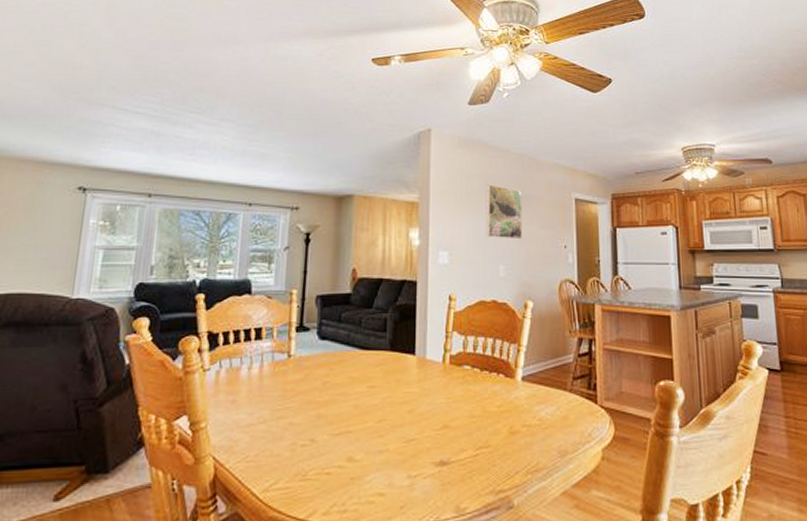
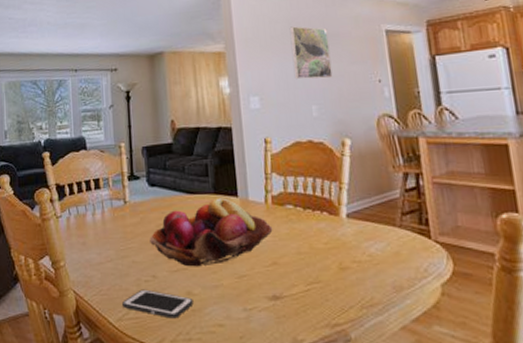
cell phone: none [271,455,354,488] -> present [122,289,194,319]
fruit basket: none [312,355,448,430] -> present [150,198,273,267]

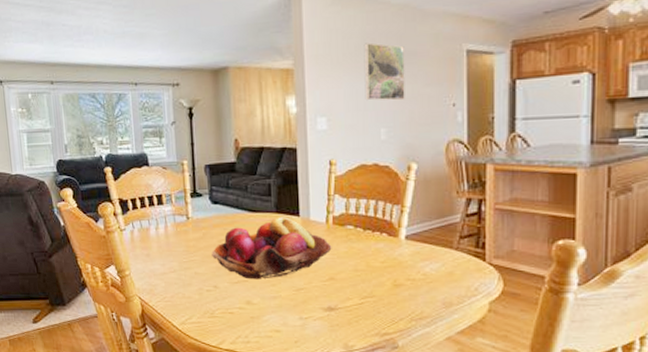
cell phone: present [122,289,194,319] -> none [185,298,253,324]

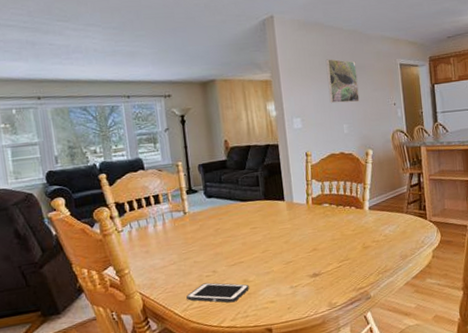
cell phone: none [185,298,253,324] -> present [186,282,249,303]
fruit basket: present [212,217,332,280] -> none [209,202,313,261]

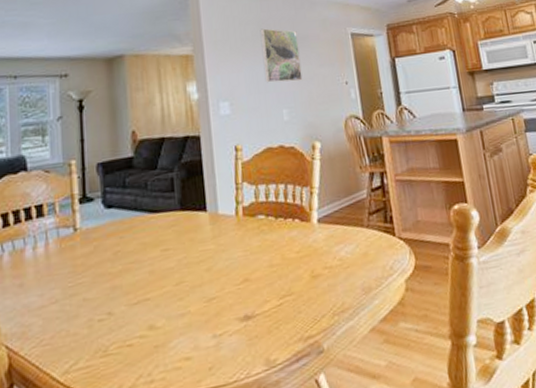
cell phone: present [186,282,249,303] -> none [69,330,156,361]

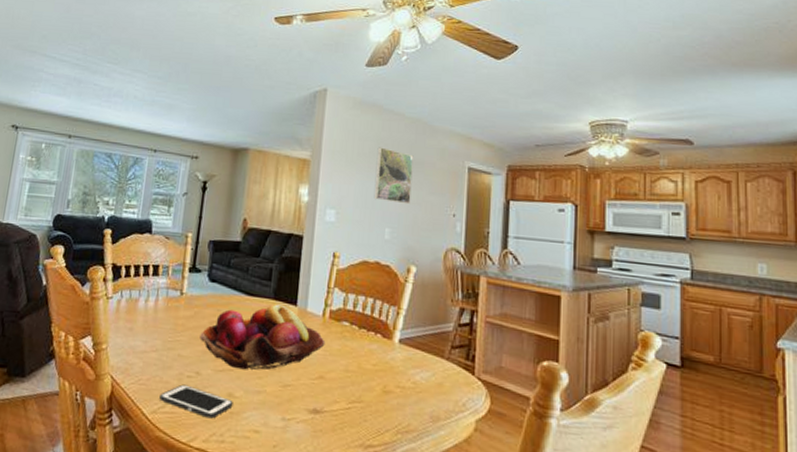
cell phone: none [69,330,156,361] -> present [159,384,233,419]
fruit basket: none [105,213,244,297] -> present [200,304,326,370]

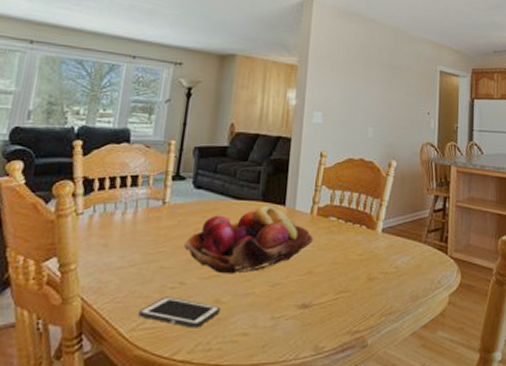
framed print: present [373,147,414,205] -> none [358,53,393,105]

